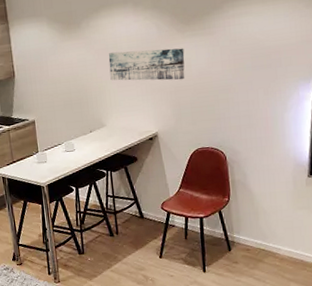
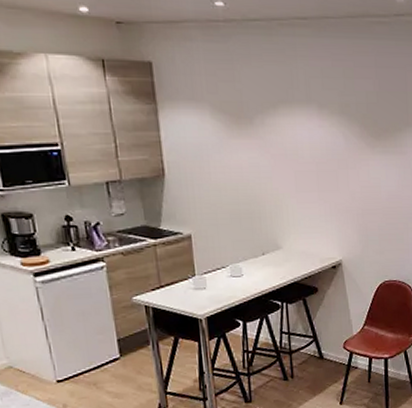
wall art: present [108,48,185,81] -> none [287,160,374,202]

